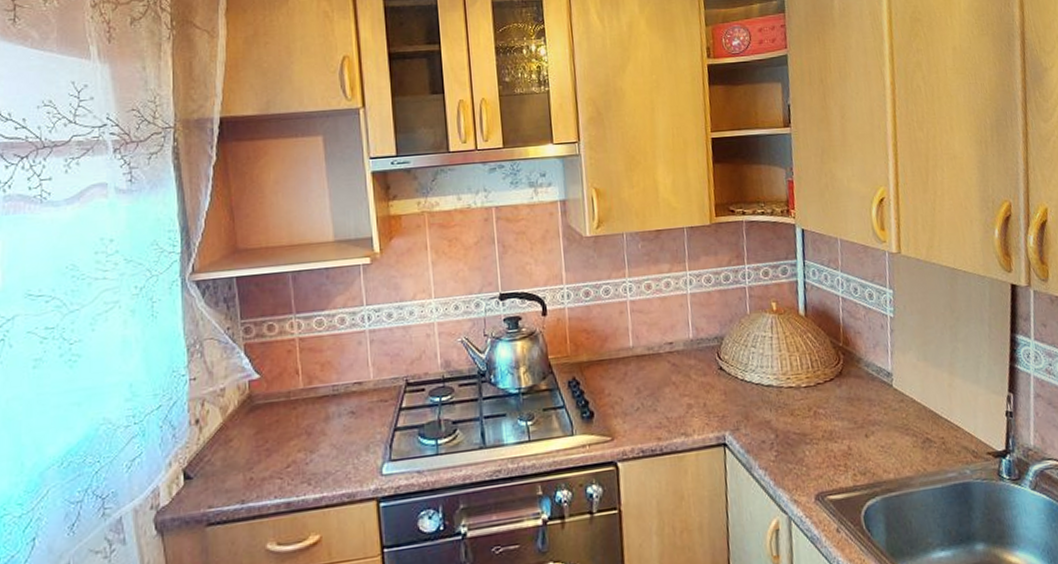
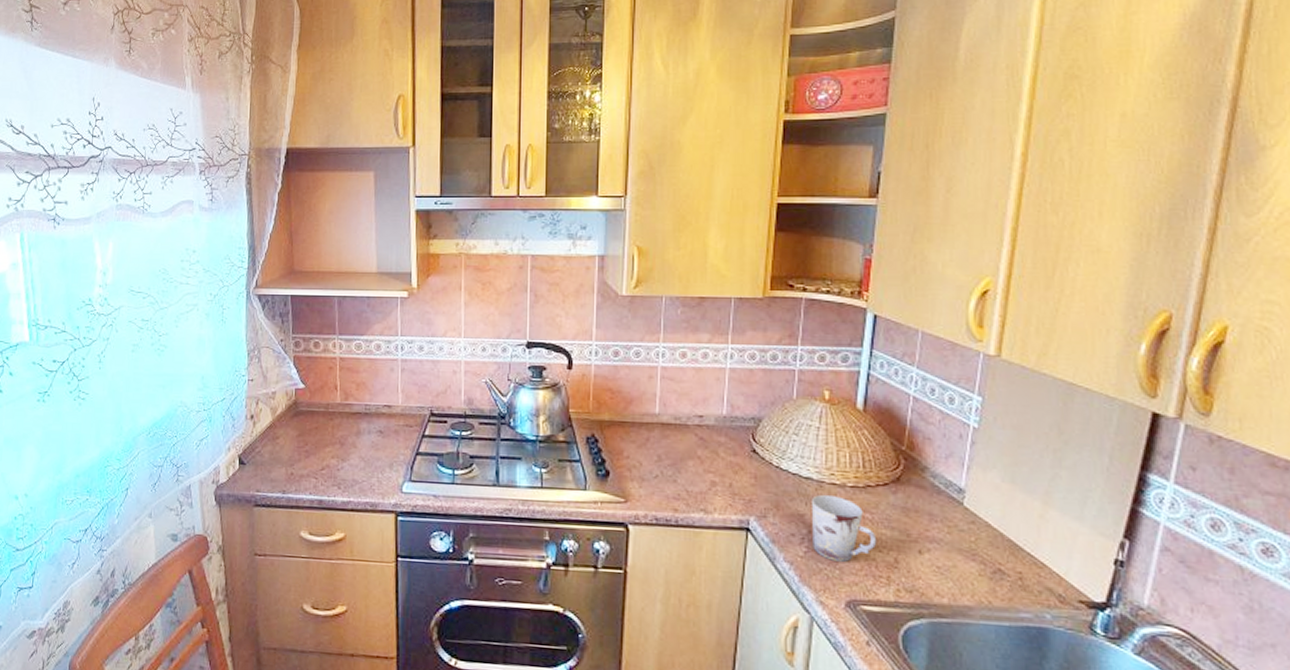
cup: none [775,397,832,459] -> present [812,494,877,562]

